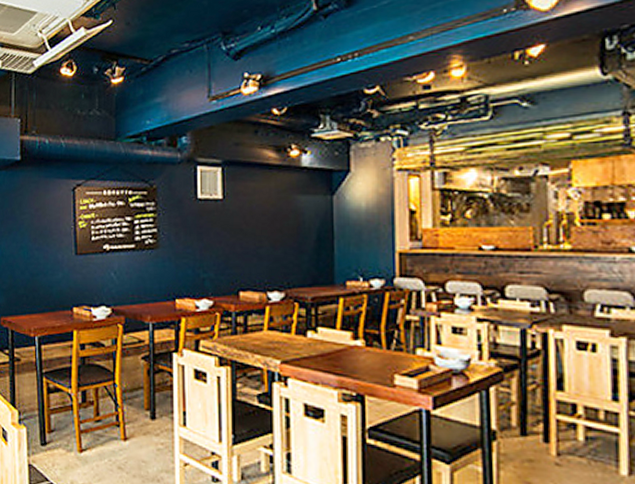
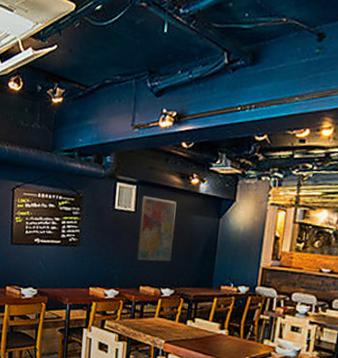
wall art: none [230,178,276,259] -> present [136,196,177,262]

